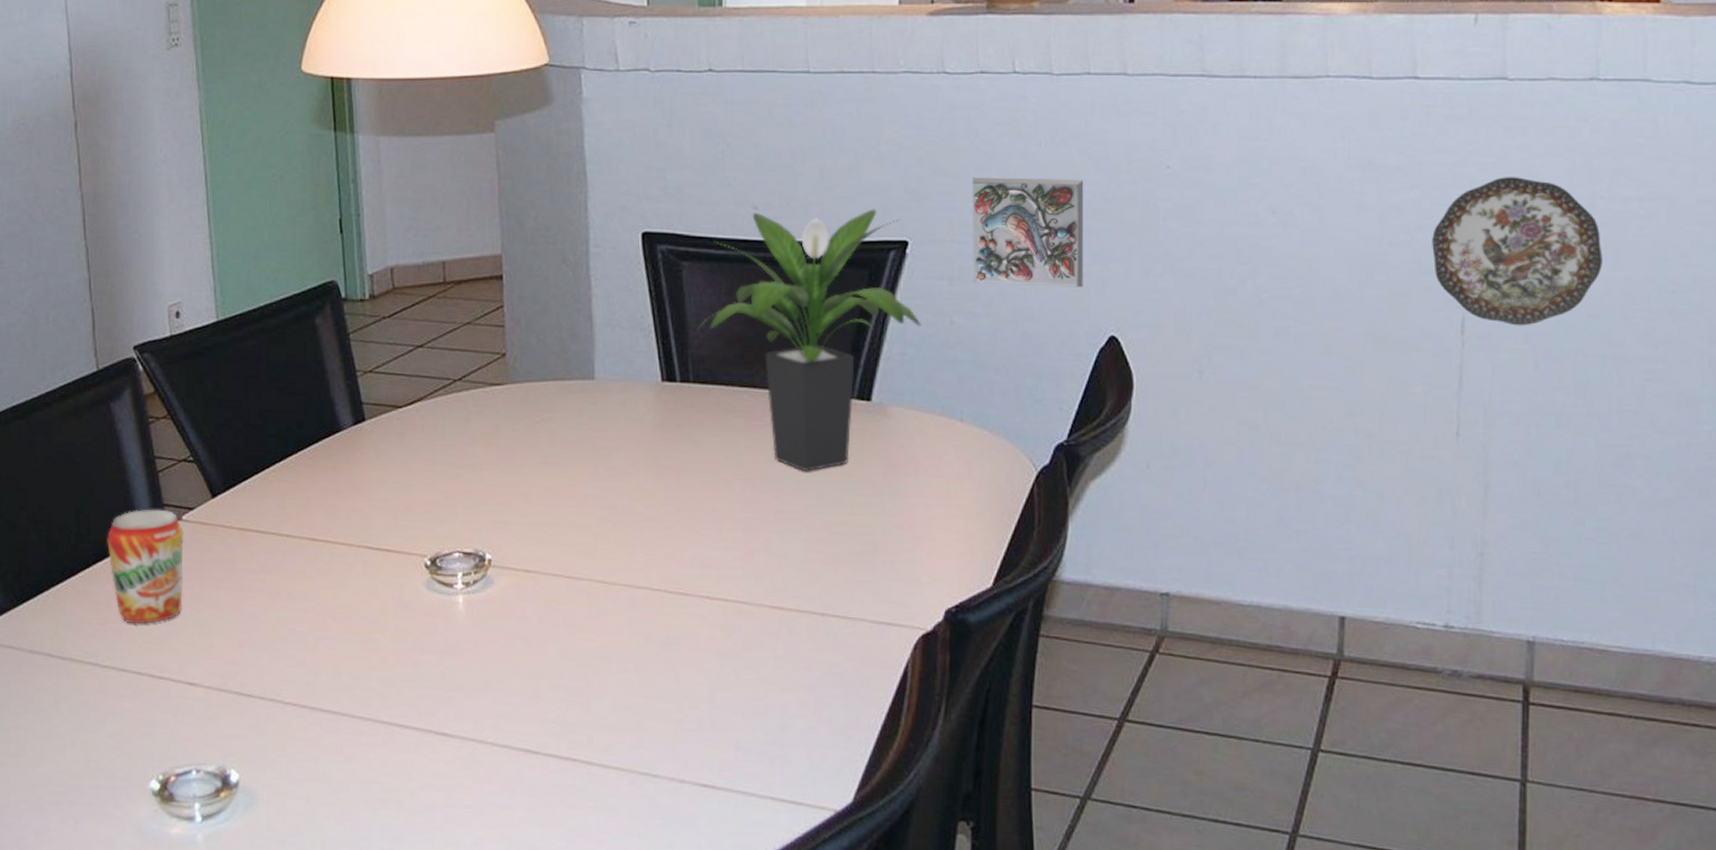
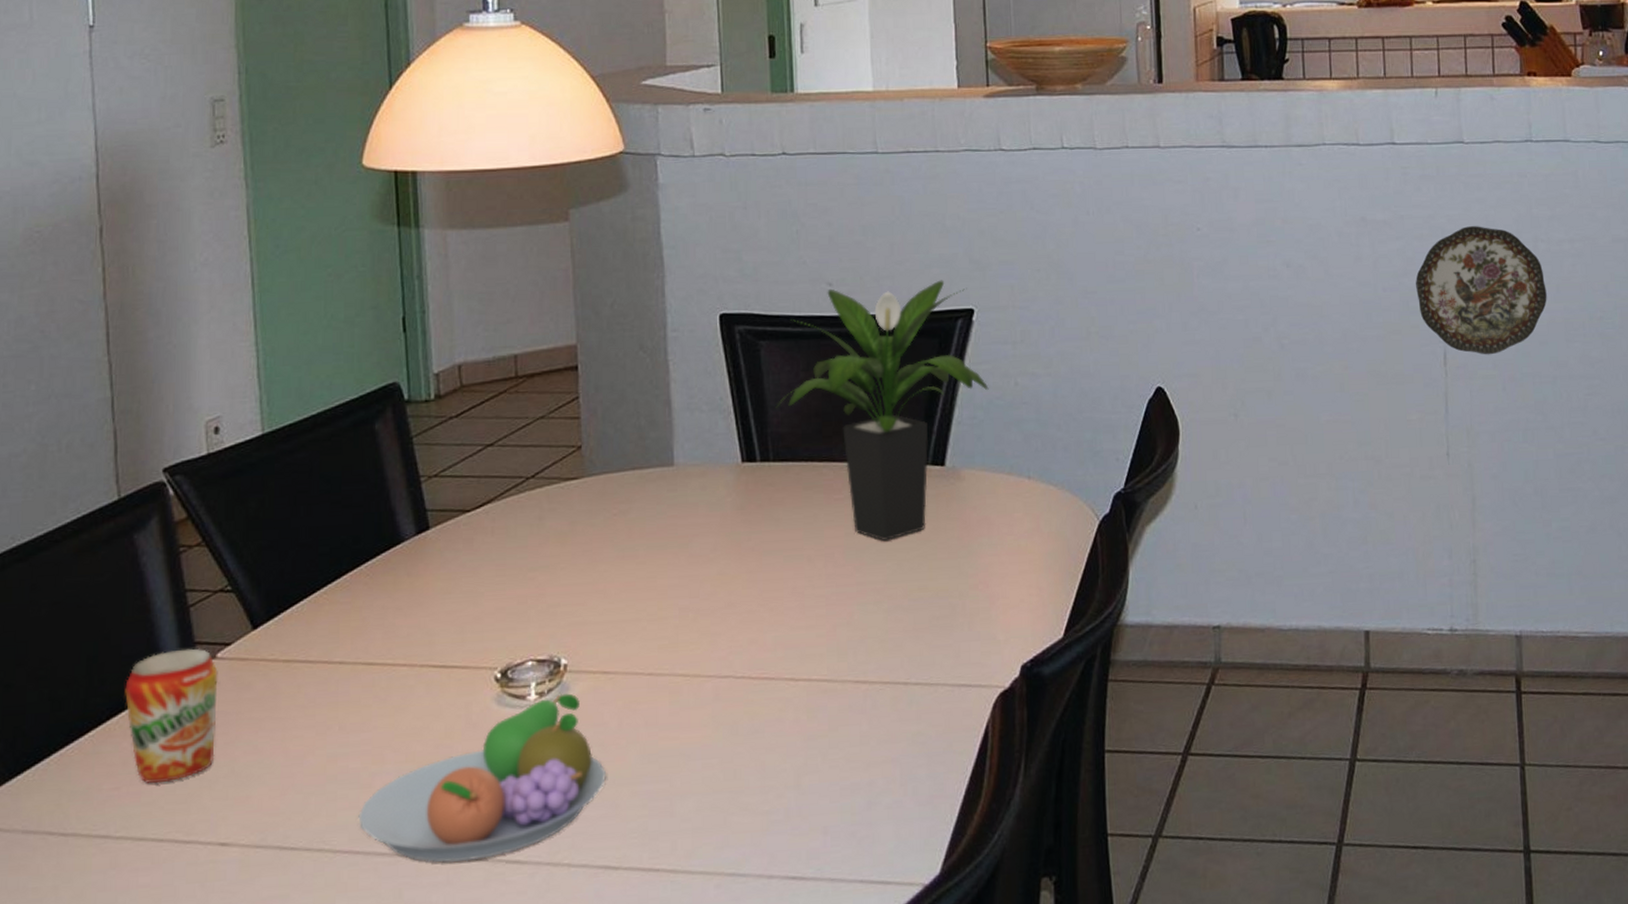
fruit bowl: none [305,586,527,728] -> present [358,693,606,862]
decorative tile: present [972,177,1084,287] -> none [1030,243,1132,345]

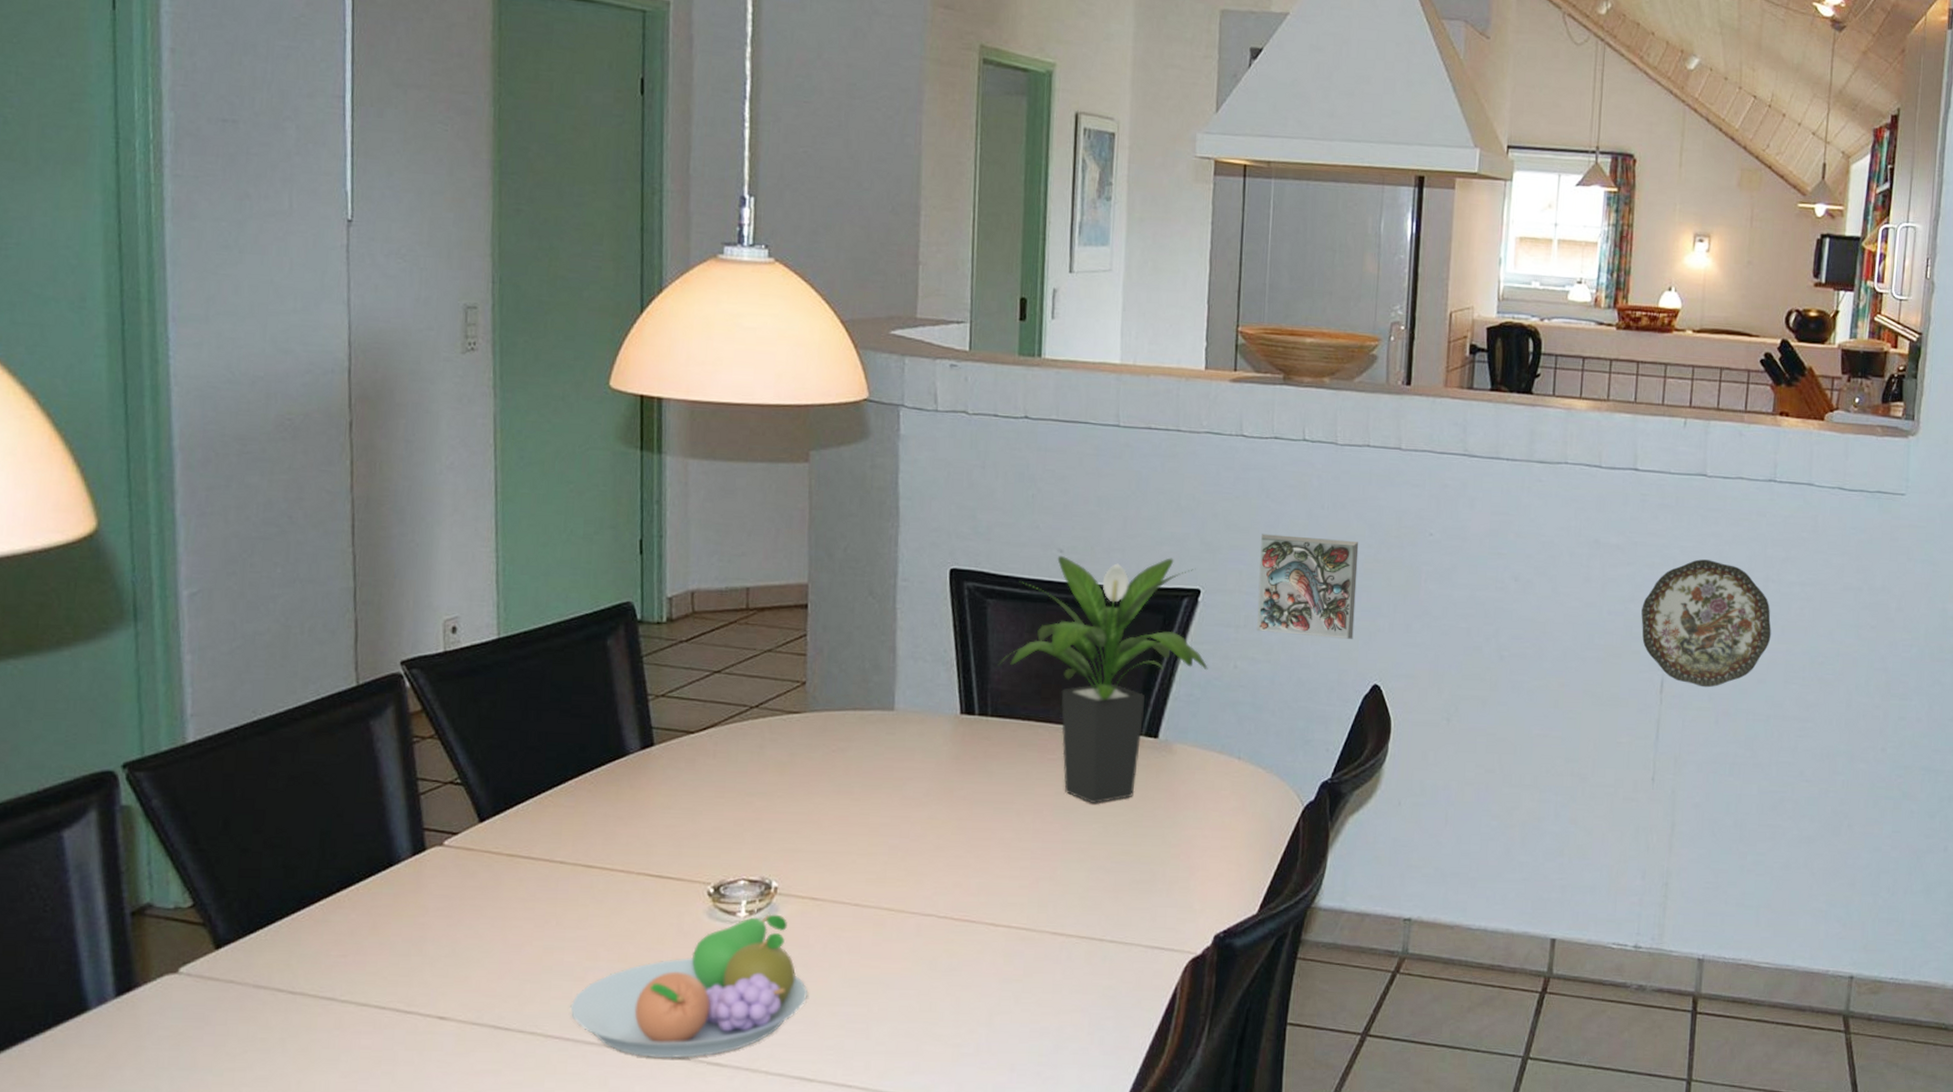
beverage can: present [125,648,218,783] -> none [355,833,445,955]
decorative tile: none [1030,243,1132,345] -> present [1256,534,1359,639]

